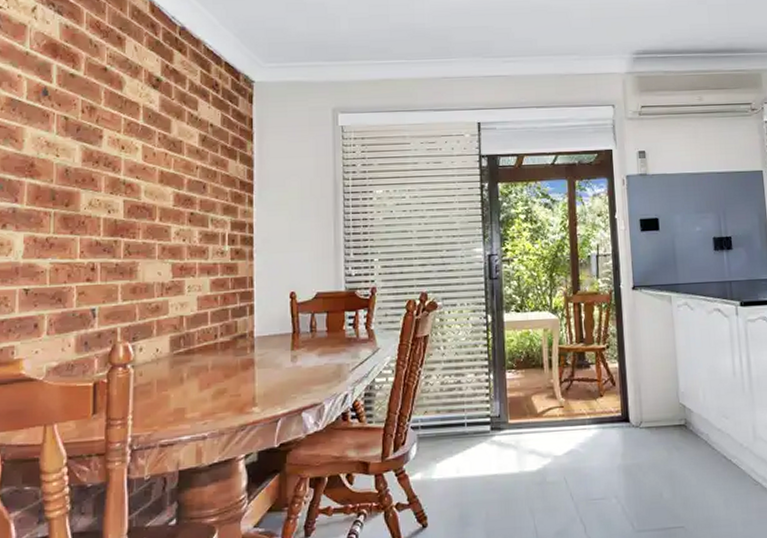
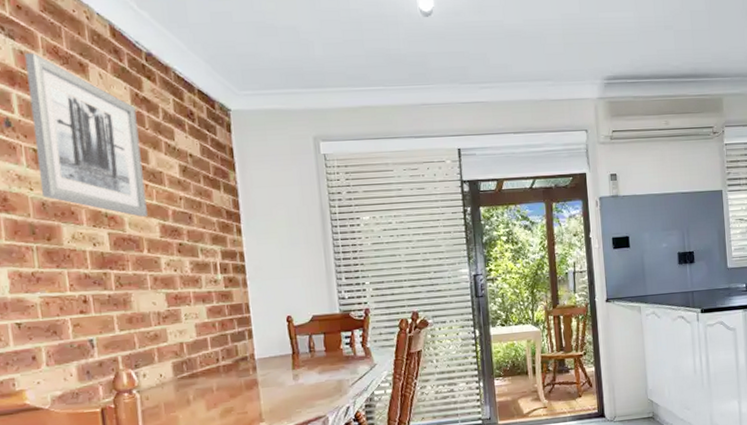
wall art: none [66,27,164,185] -> present [24,53,148,217]

